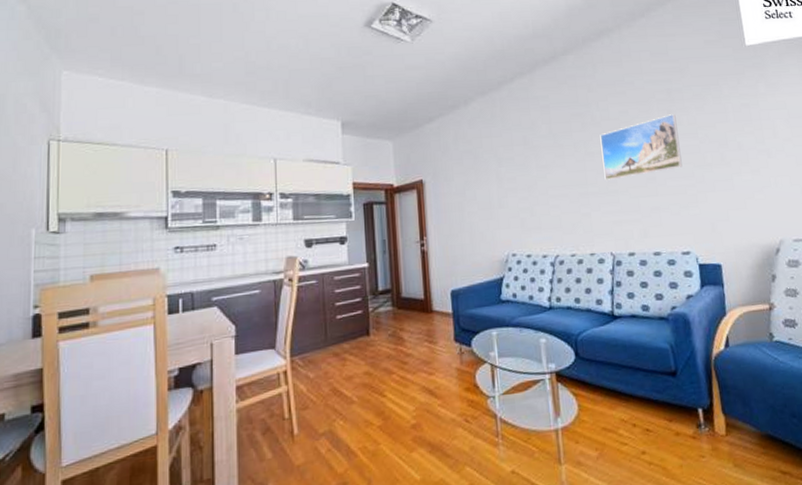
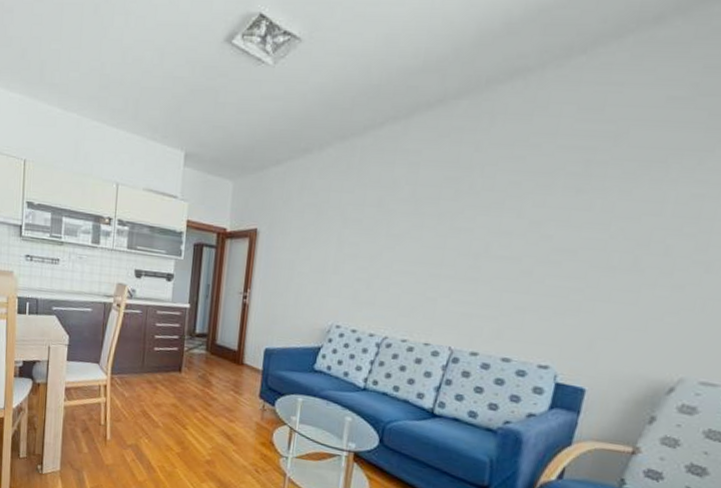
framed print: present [600,114,682,180] -> none [465,195,587,265]

